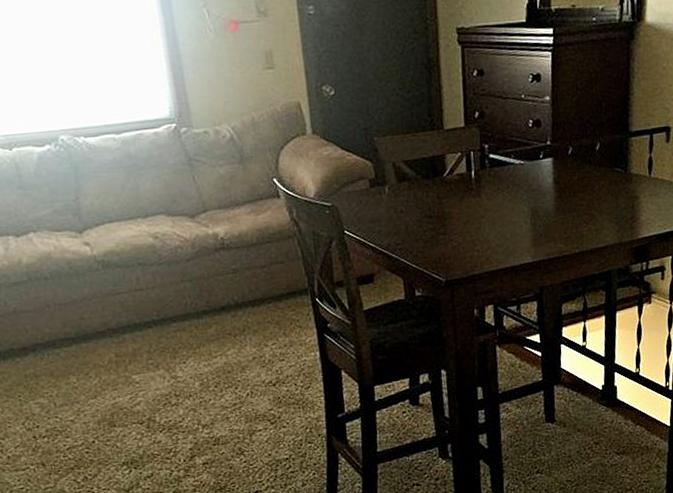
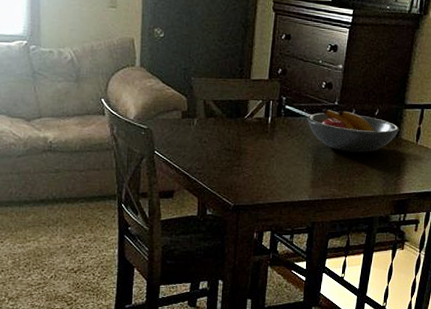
fruit bowl: none [516,150,628,199] -> present [307,108,400,153]

